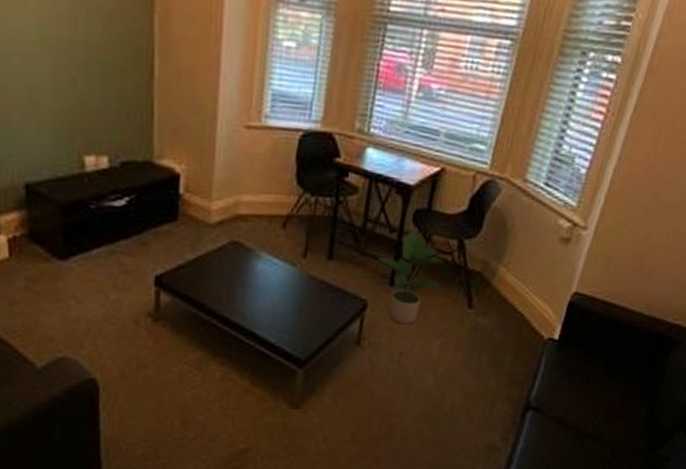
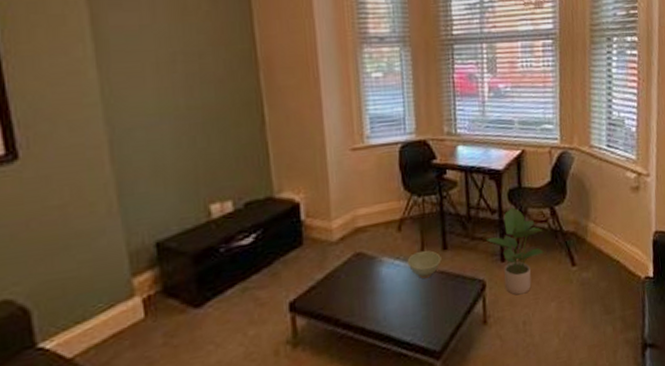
bowl: none [286,254,325,285] -> present [407,250,441,279]

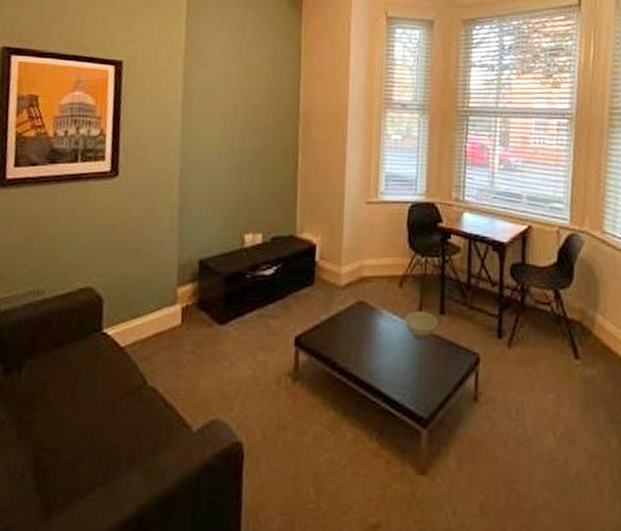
potted plant: present [485,207,544,295] -> none [483,283,545,378]

